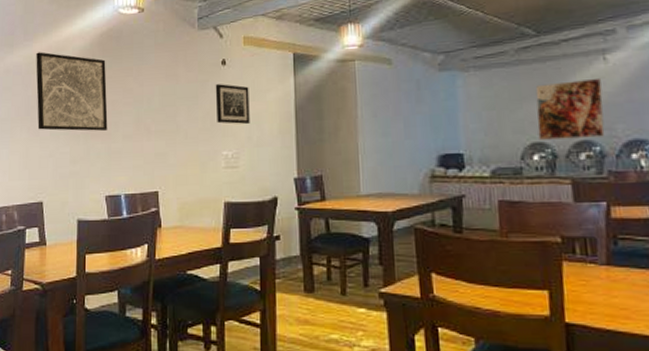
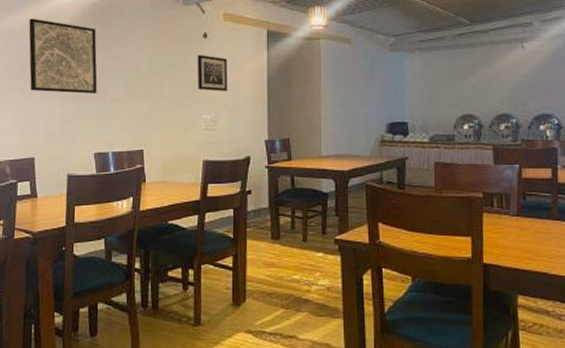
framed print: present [535,77,605,140] -> none [467,62,520,112]

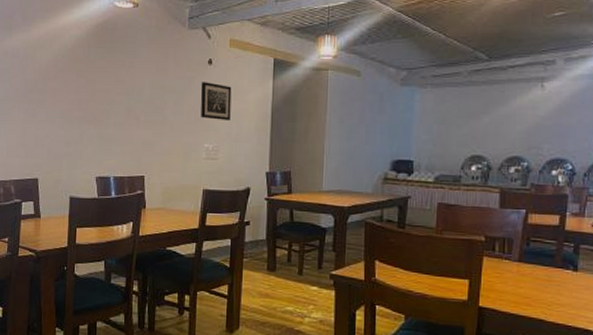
wall art: present [29,18,98,95] -> none [33,37,101,118]

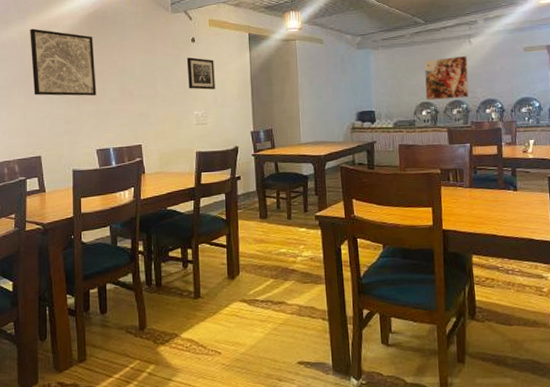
wall art: none [33,37,101,118] -> present [30,28,97,97]
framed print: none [478,102,536,155] -> present [424,55,470,100]

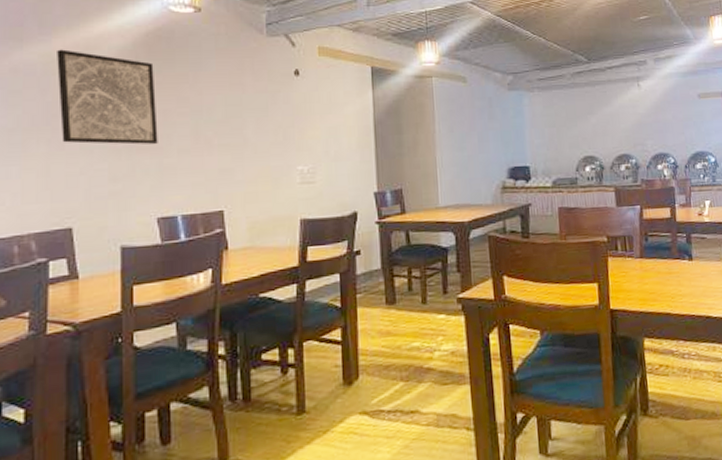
wall art: present [186,57,215,90] -> none [287,95,327,139]
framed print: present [424,55,470,100] -> none [587,101,639,154]

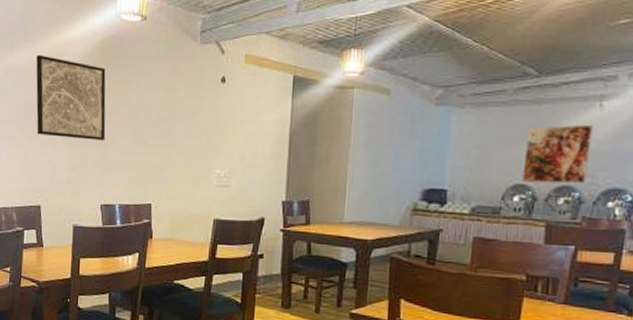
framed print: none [587,101,639,154] -> present [522,124,593,184]

